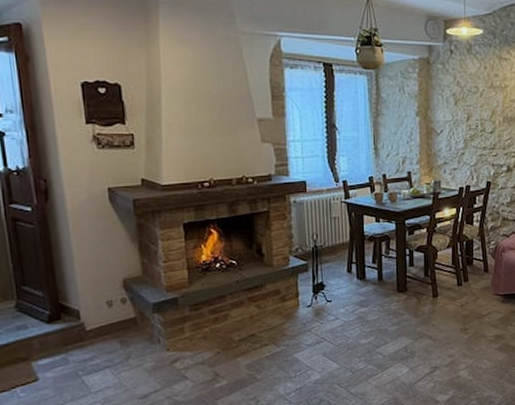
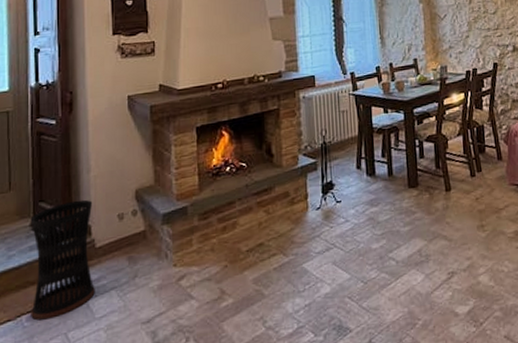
umbrella stand: none [14,286,89,392] -> present [30,199,95,320]

